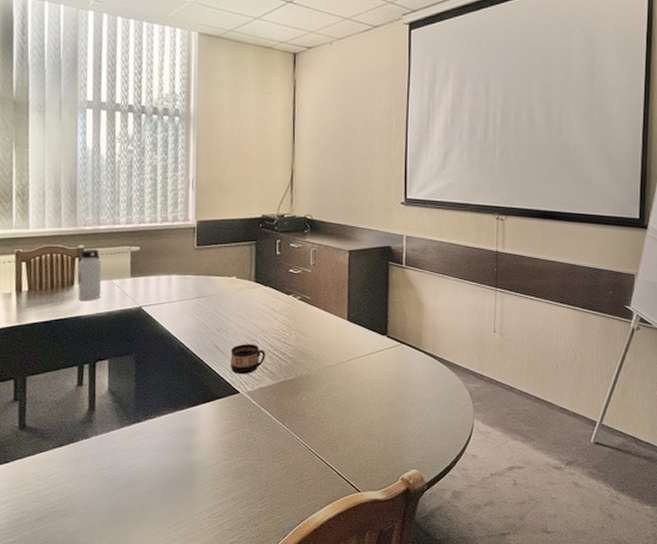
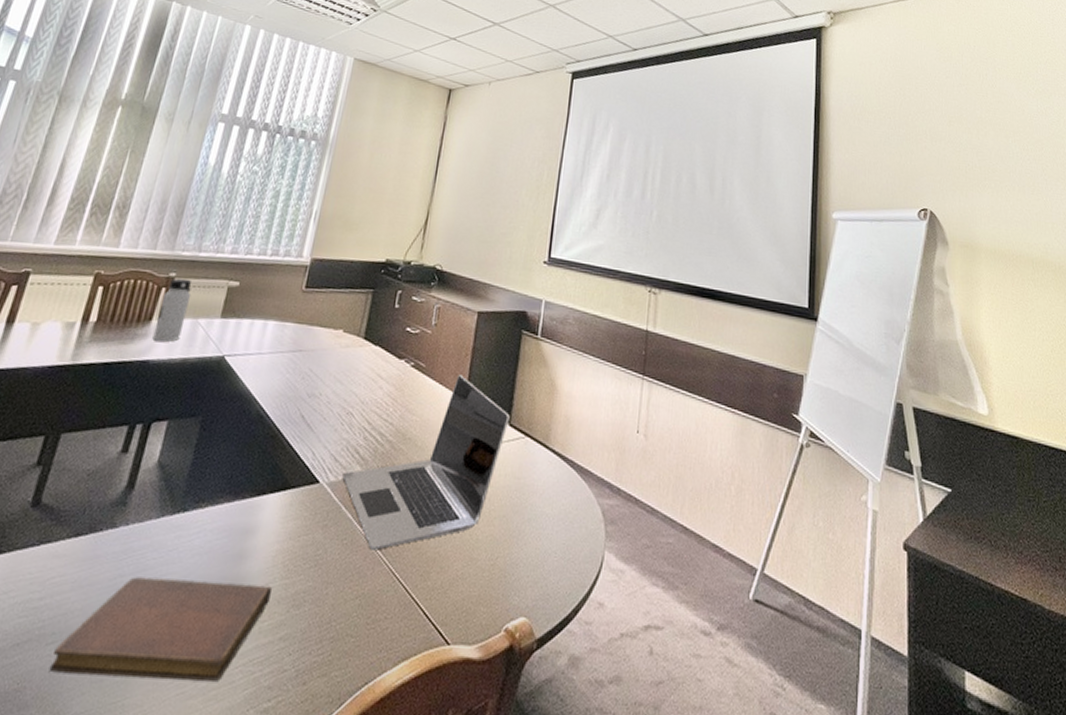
notebook: none [67,466,219,534] -> present [49,577,273,682]
cup: present [230,344,265,375] -> none [314,417,361,458]
laptop: none [257,302,387,435] -> present [342,375,510,550]

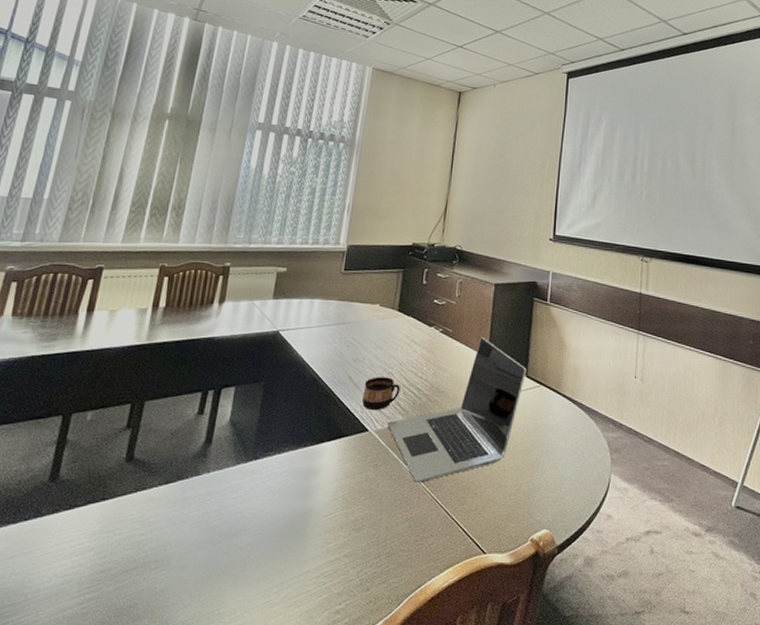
notebook: present [49,577,273,682] -> none [155,513,336,593]
water bottle: present [153,278,192,342] -> none [215,267,246,321]
cup: none [314,417,361,458] -> present [362,377,400,411]

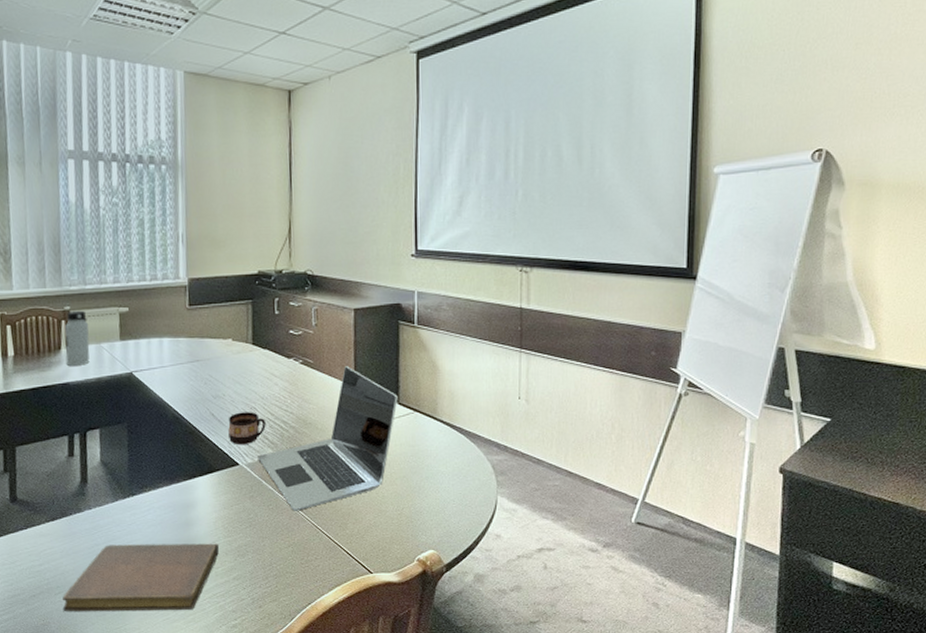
notebook: none [155,513,336,593] -> present [62,543,220,612]
water bottle: none [215,267,246,321] -> present [64,310,90,366]

